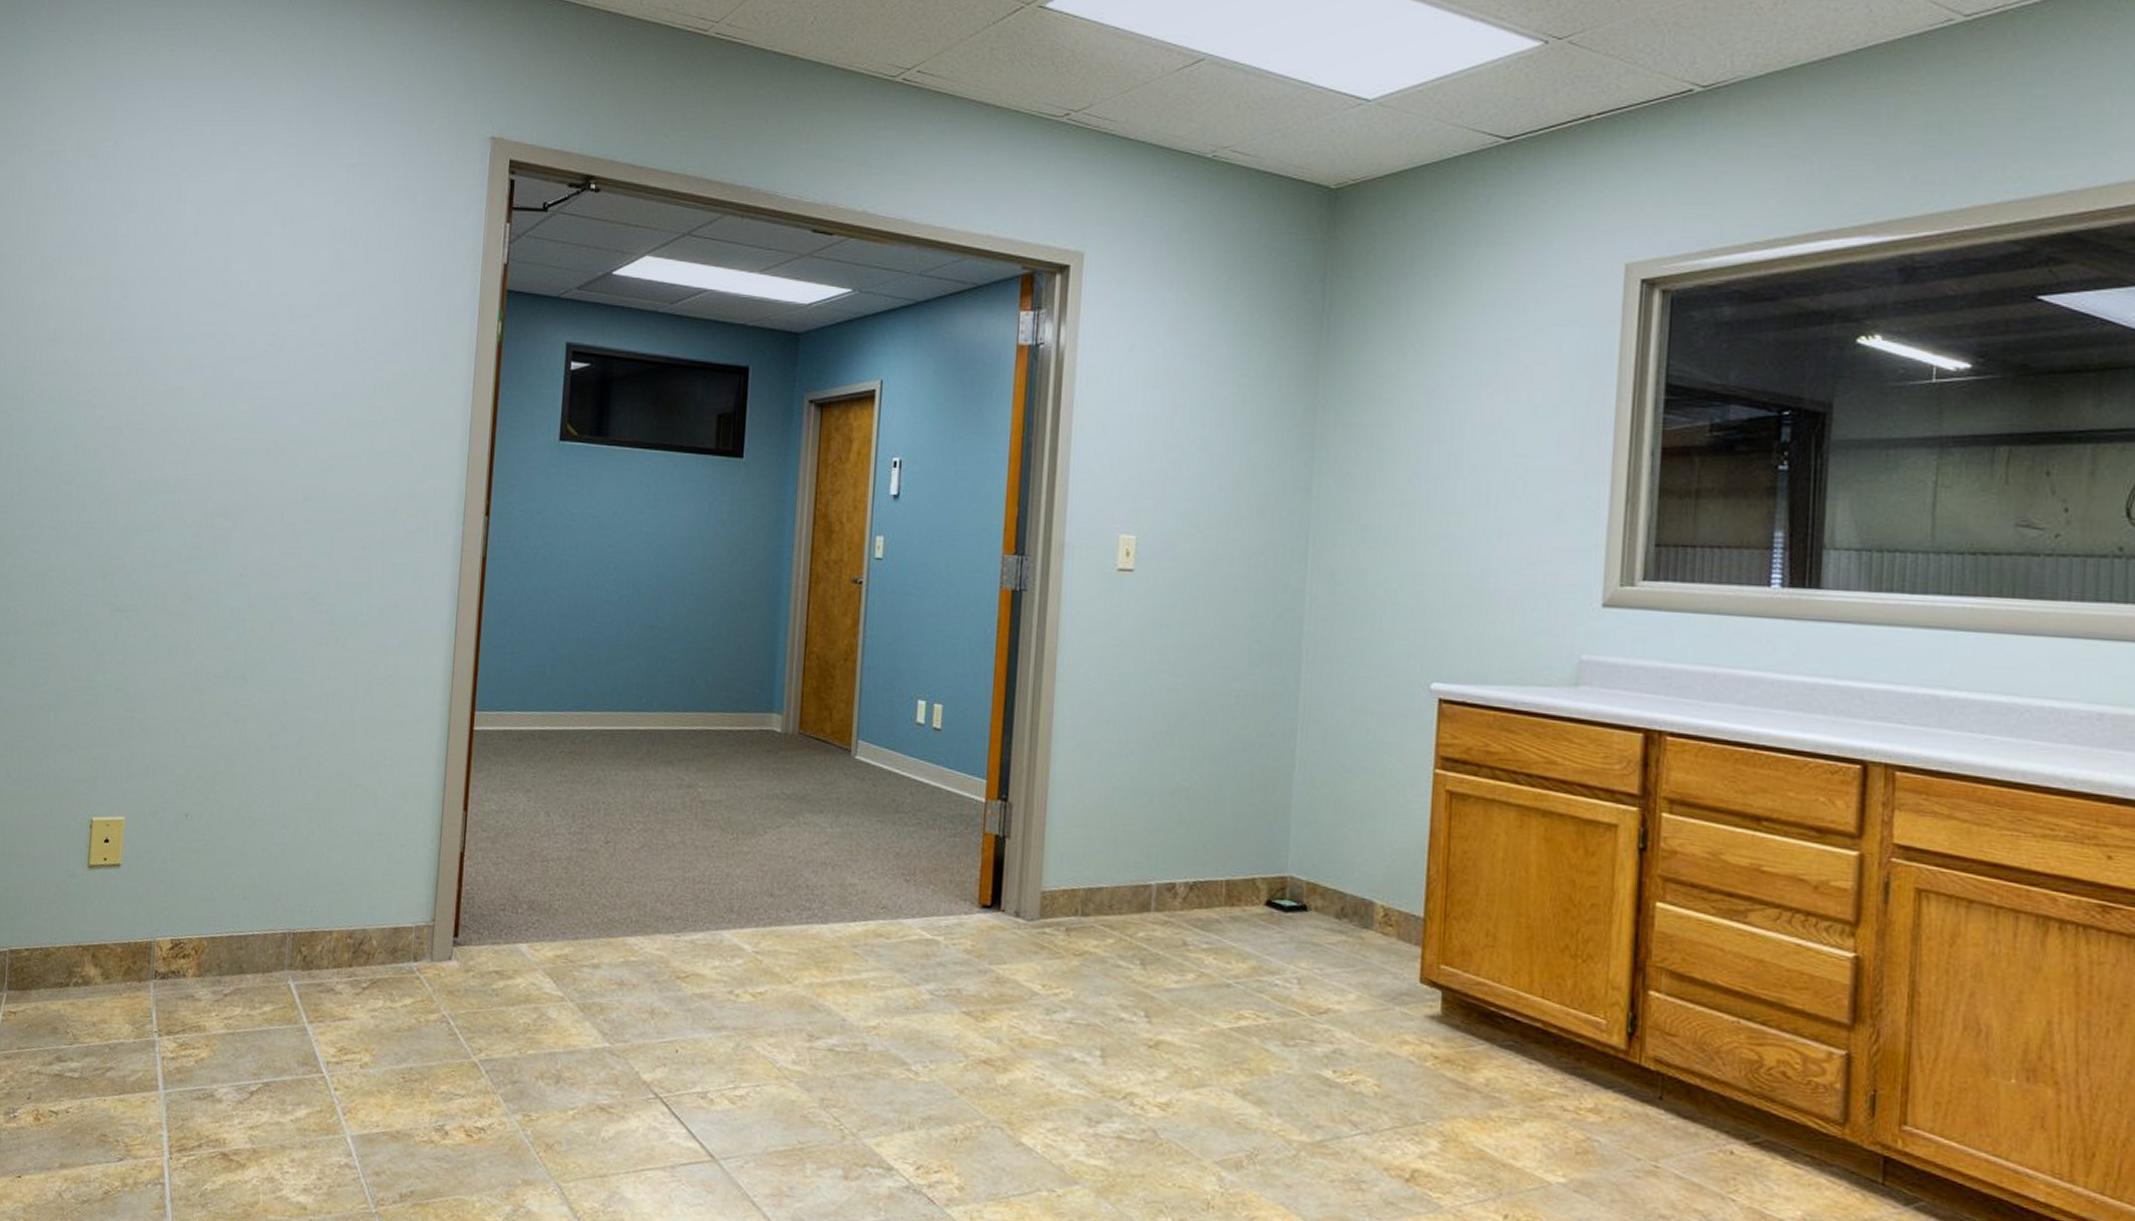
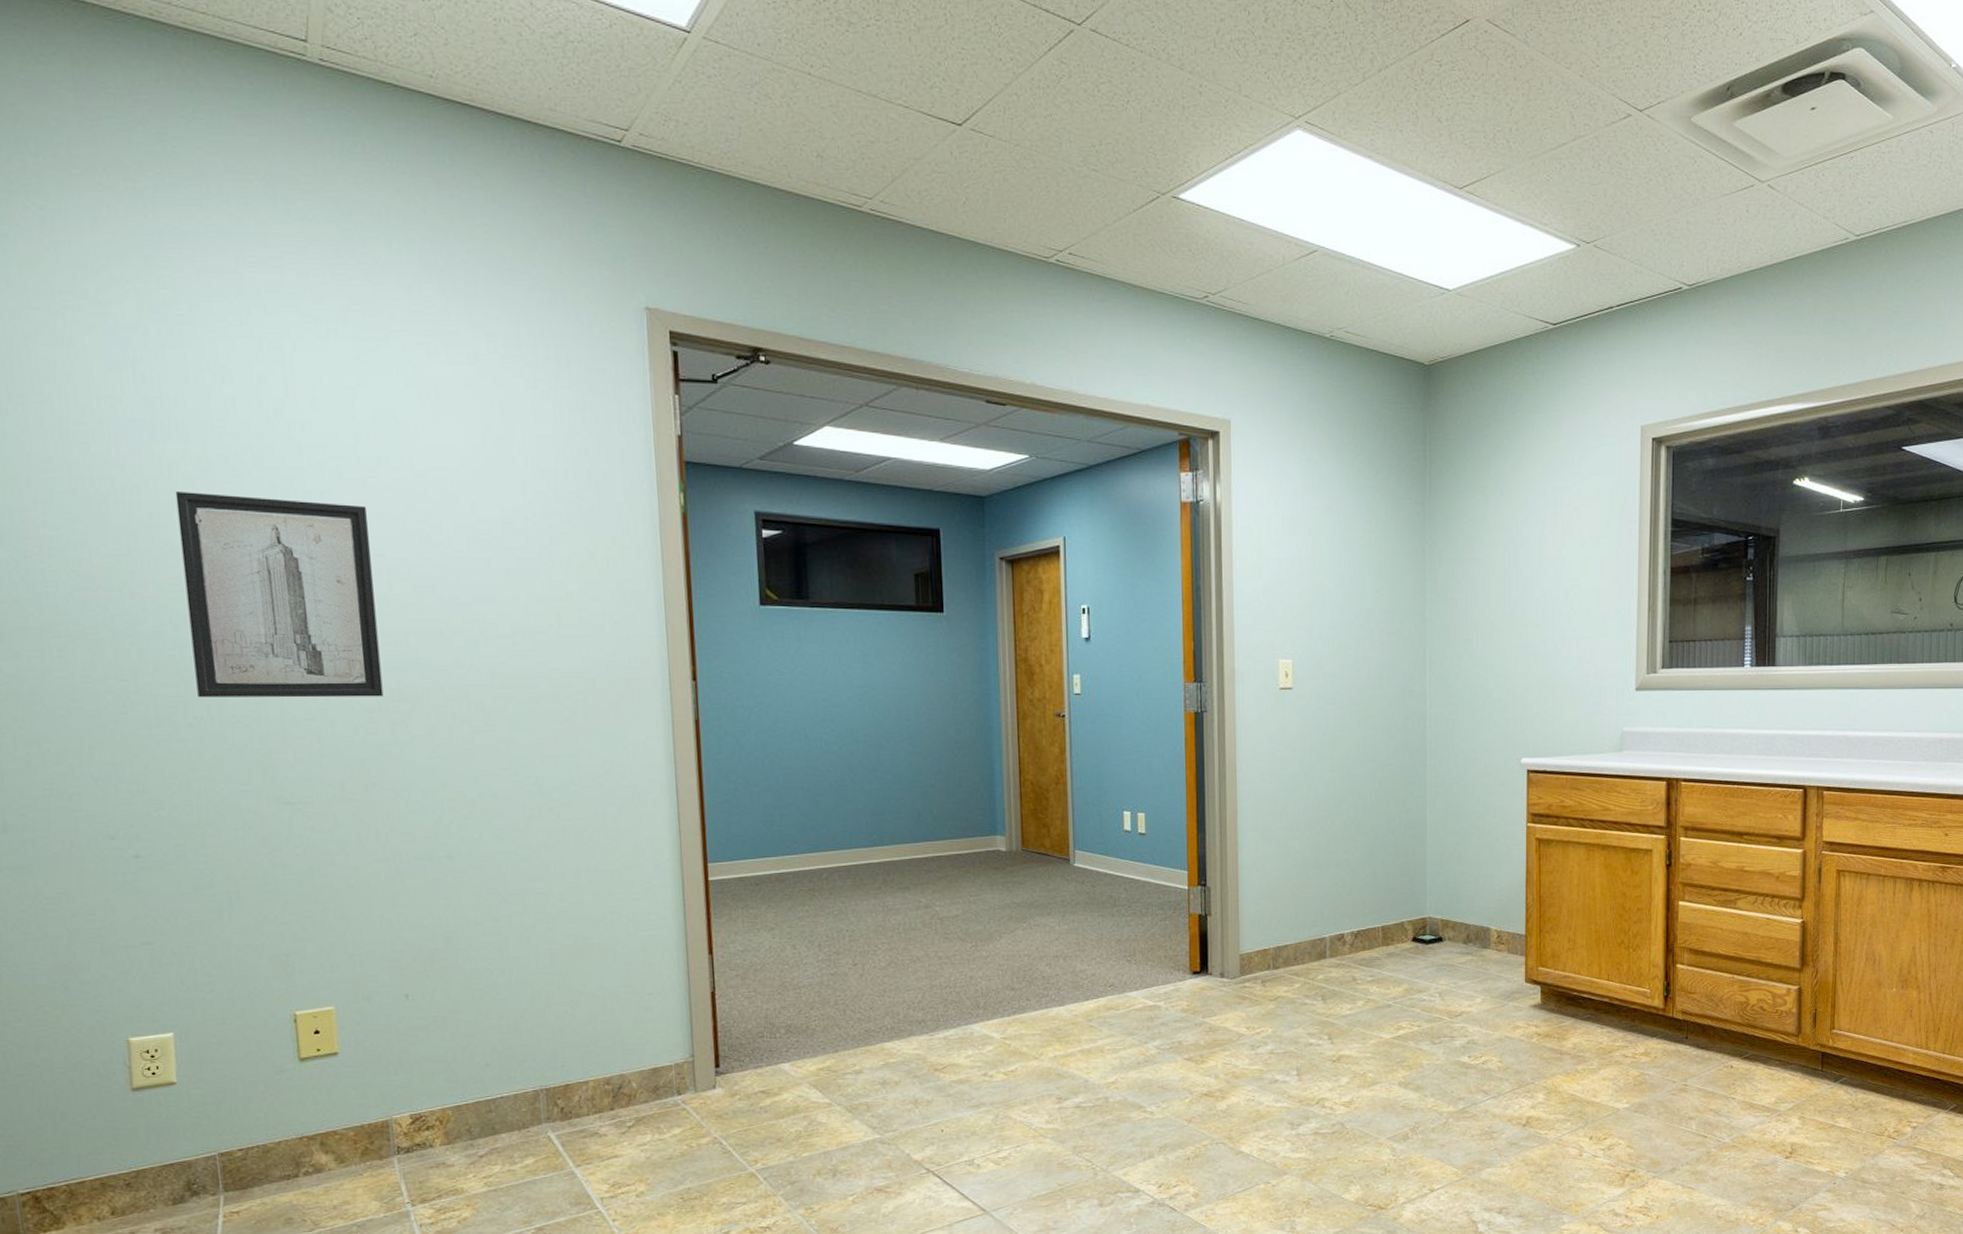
wall art: none [64,311,225,512] -> present [175,492,384,698]

